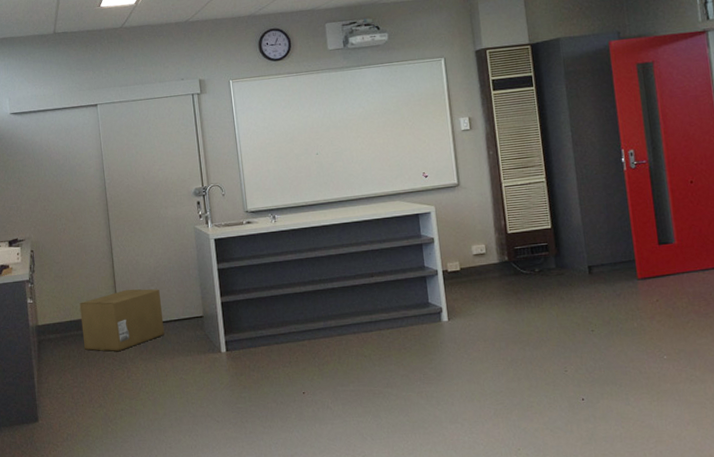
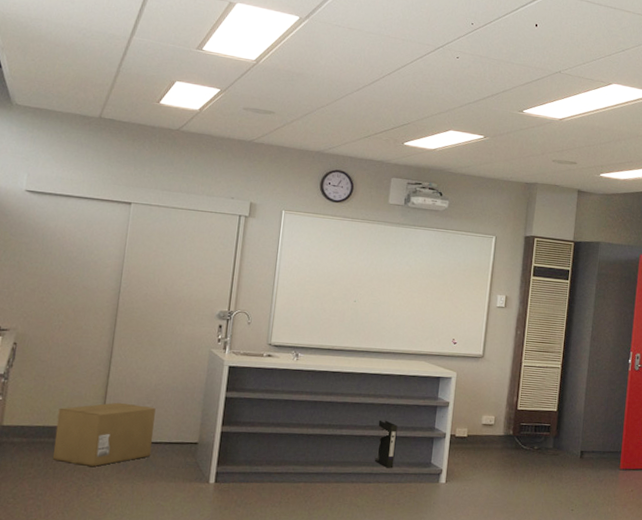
binder: none [366,266,392,314] -> present [374,419,398,469]

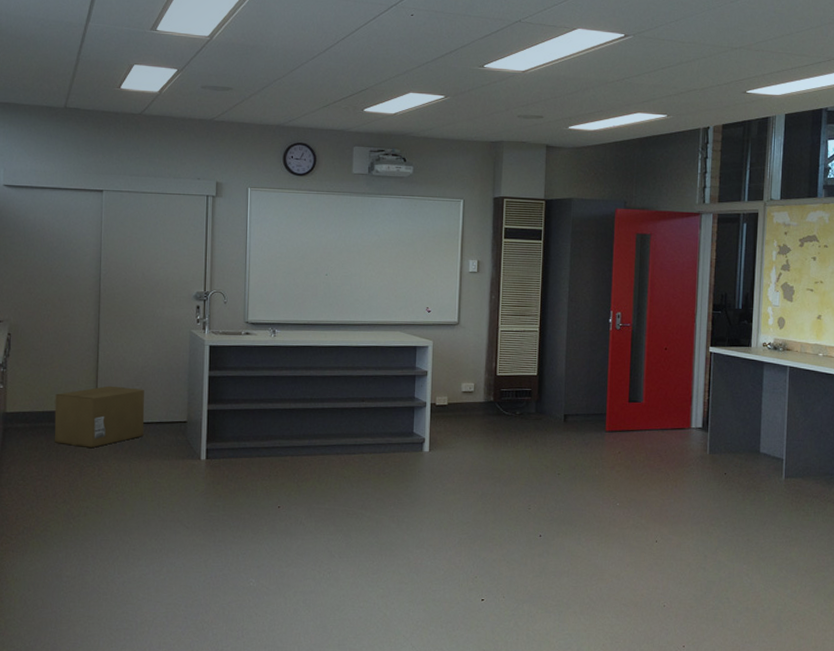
binder: present [374,419,398,469] -> none [357,391,378,439]

